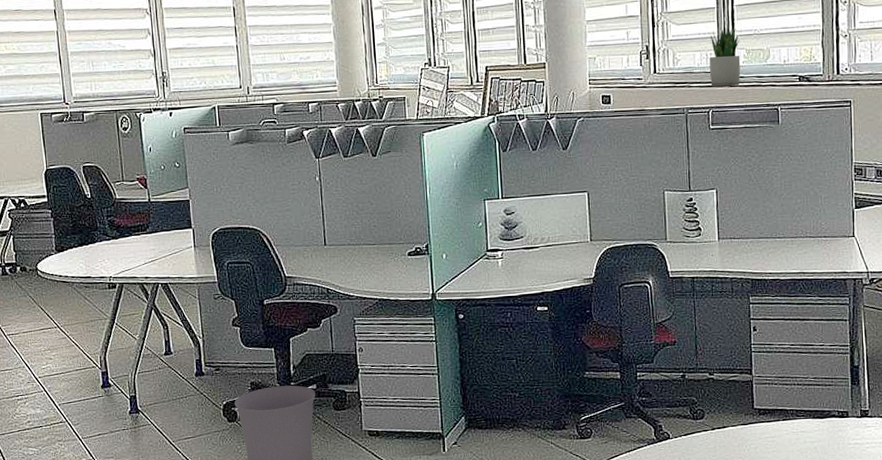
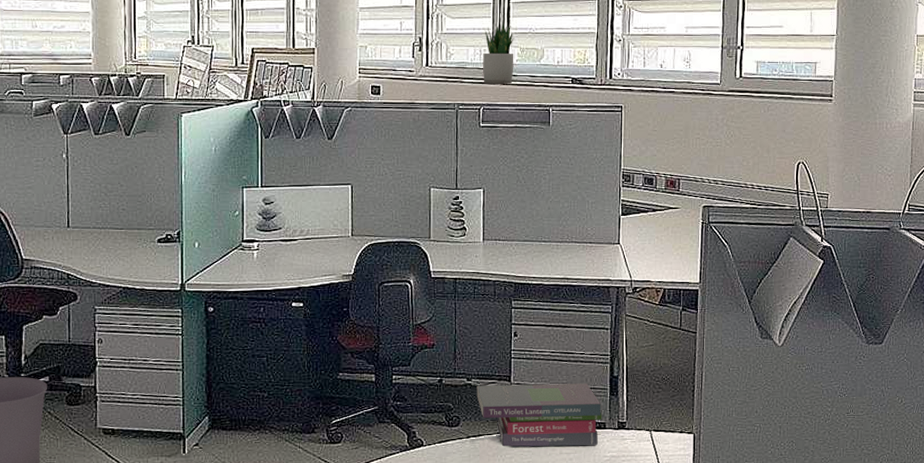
books: none [719,374,845,437] -> present [476,383,602,447]

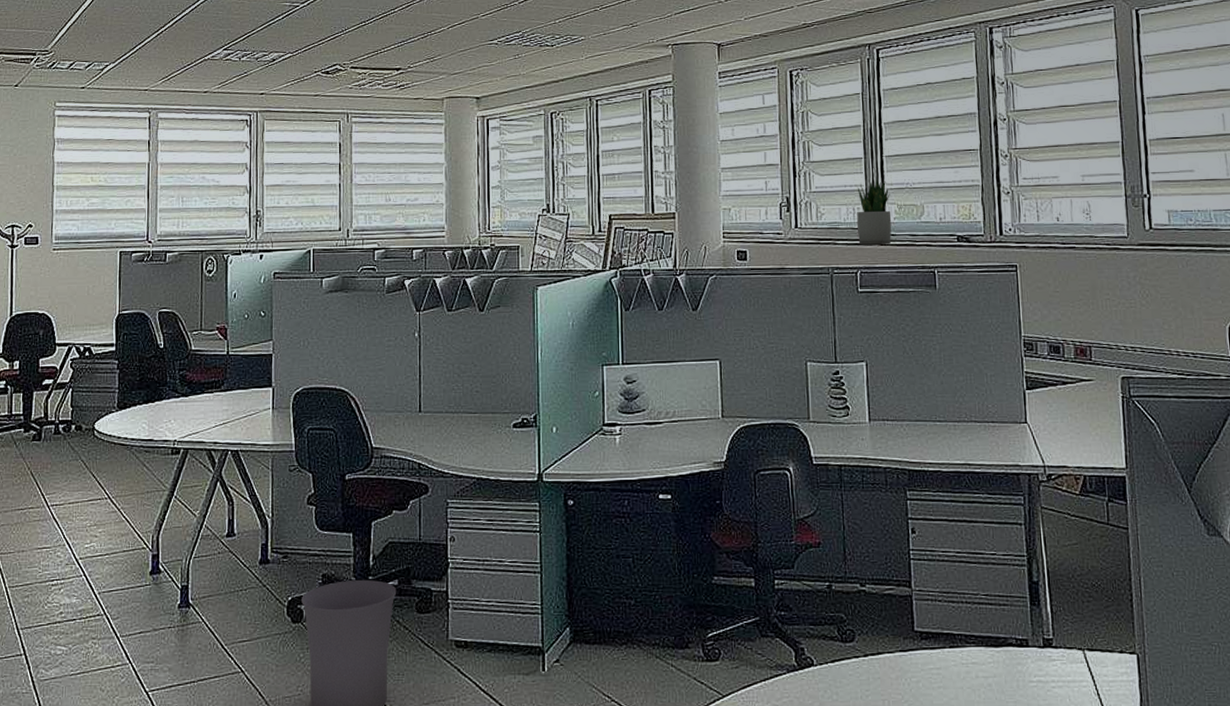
books: present [476,383,602,447] -> none [872,590,1024,668]

